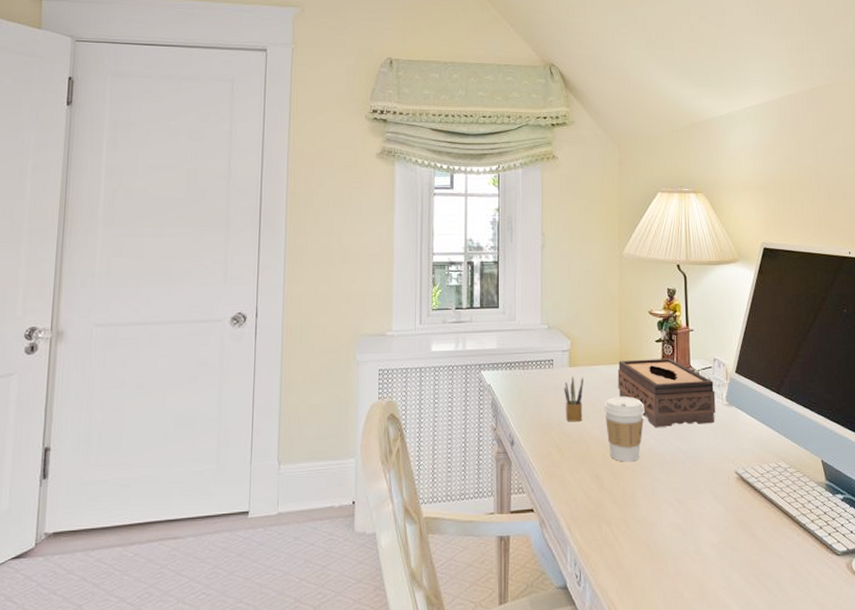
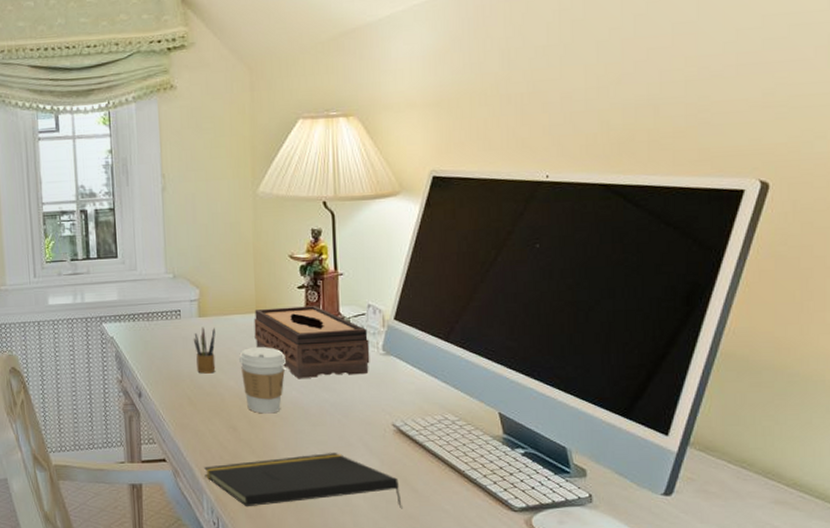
notepad: none [569,500,745,558] -> present [204,453,402,509]

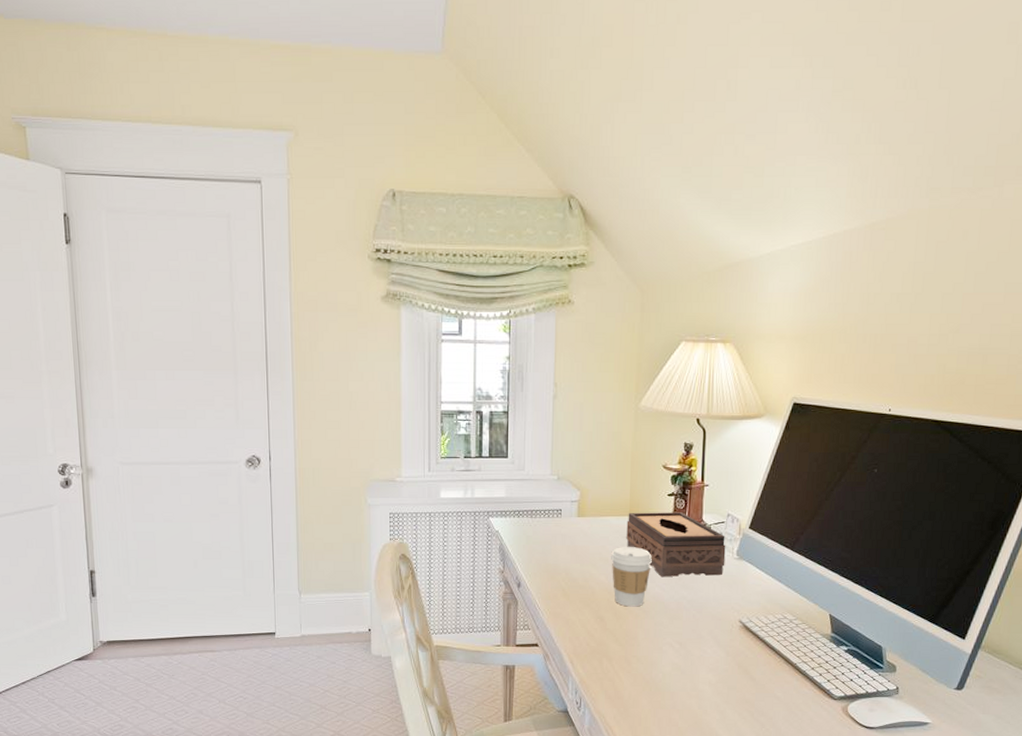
pencil box: present [193,326,216,374] -> none [571,525,591,569]
notepad: present [204,453,402,509] -> none [572,644,741,695]

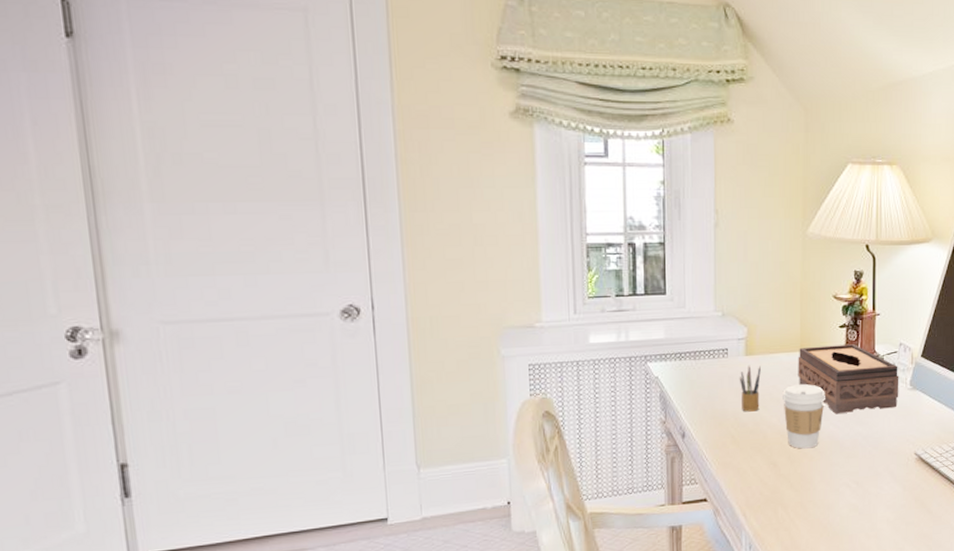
pencil box: none [571,525,591,569] -> present [739,365,761,412]

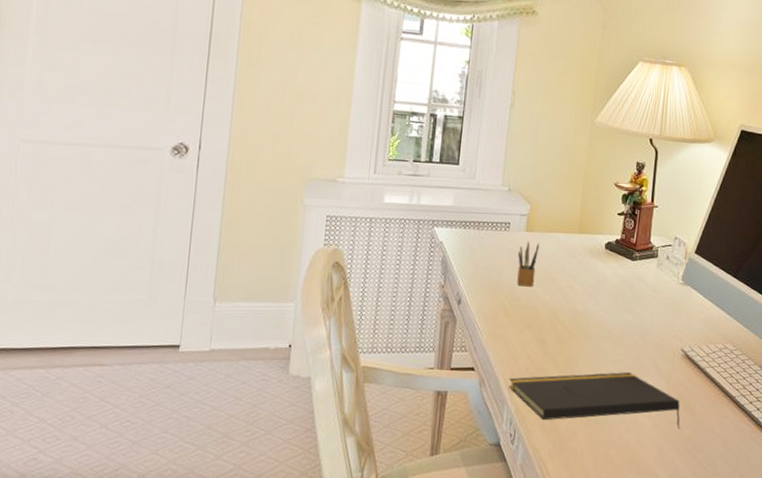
notepad: none [744,482,919,540] -> present [509,372,680,430]
coffee cup: present [783,384,825,449] -> none [557,266,599,331]
tissue box: present [798,344,899,413] -> none [573,230,672,301]

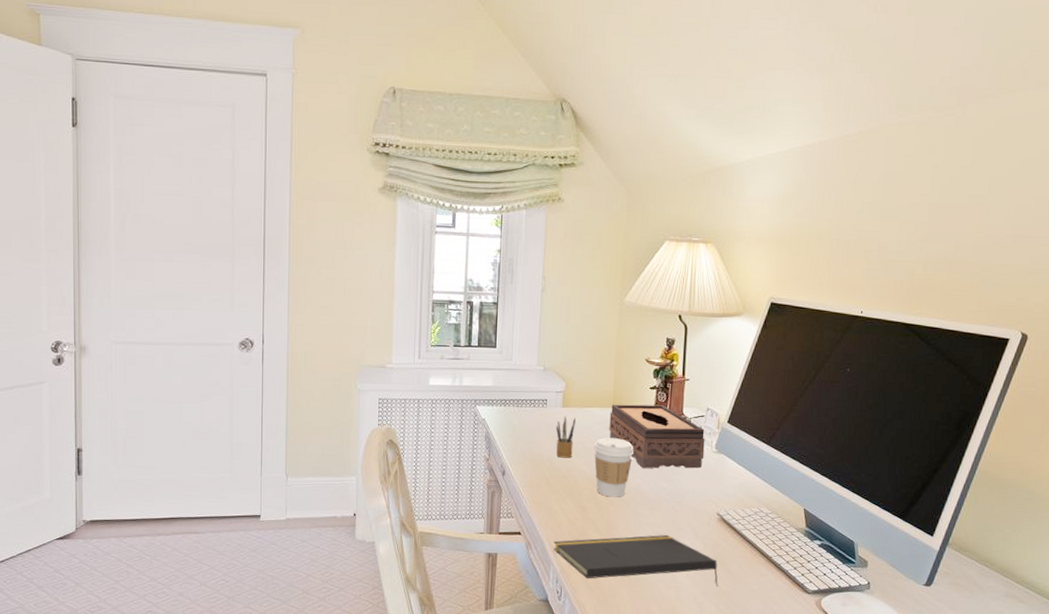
coffee cup: none [557,266,599,331] -> present [594,438,634,498]
tissue box: none [573,230,672,301] -> present [609,404,705,469]

